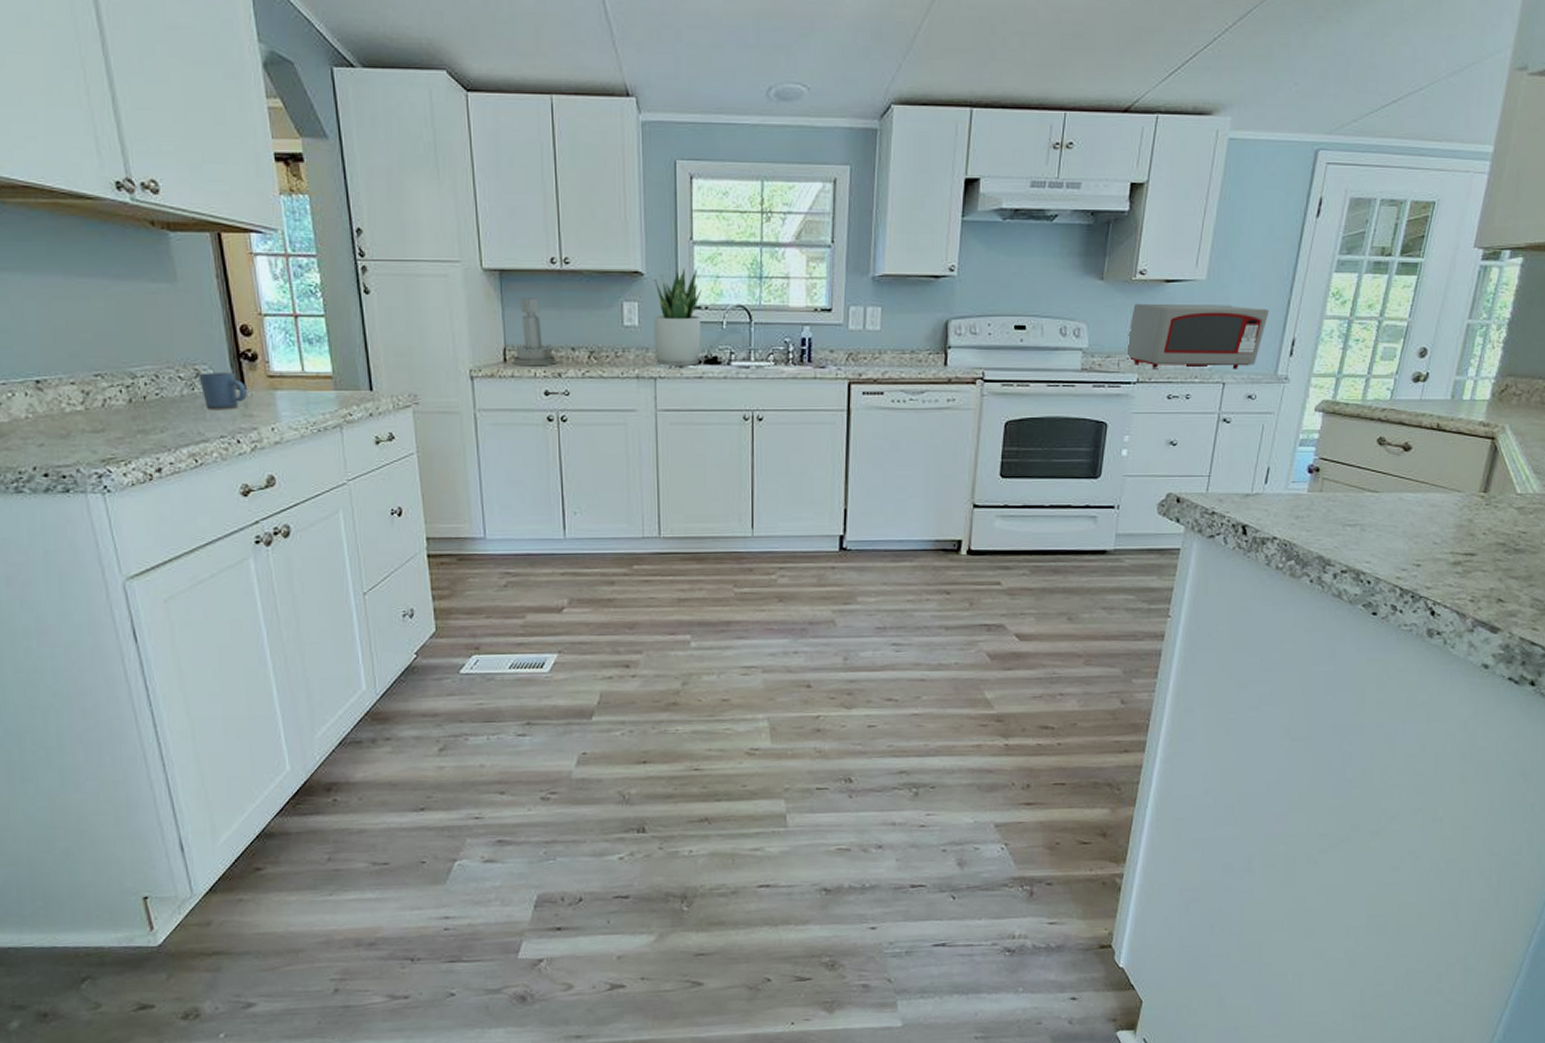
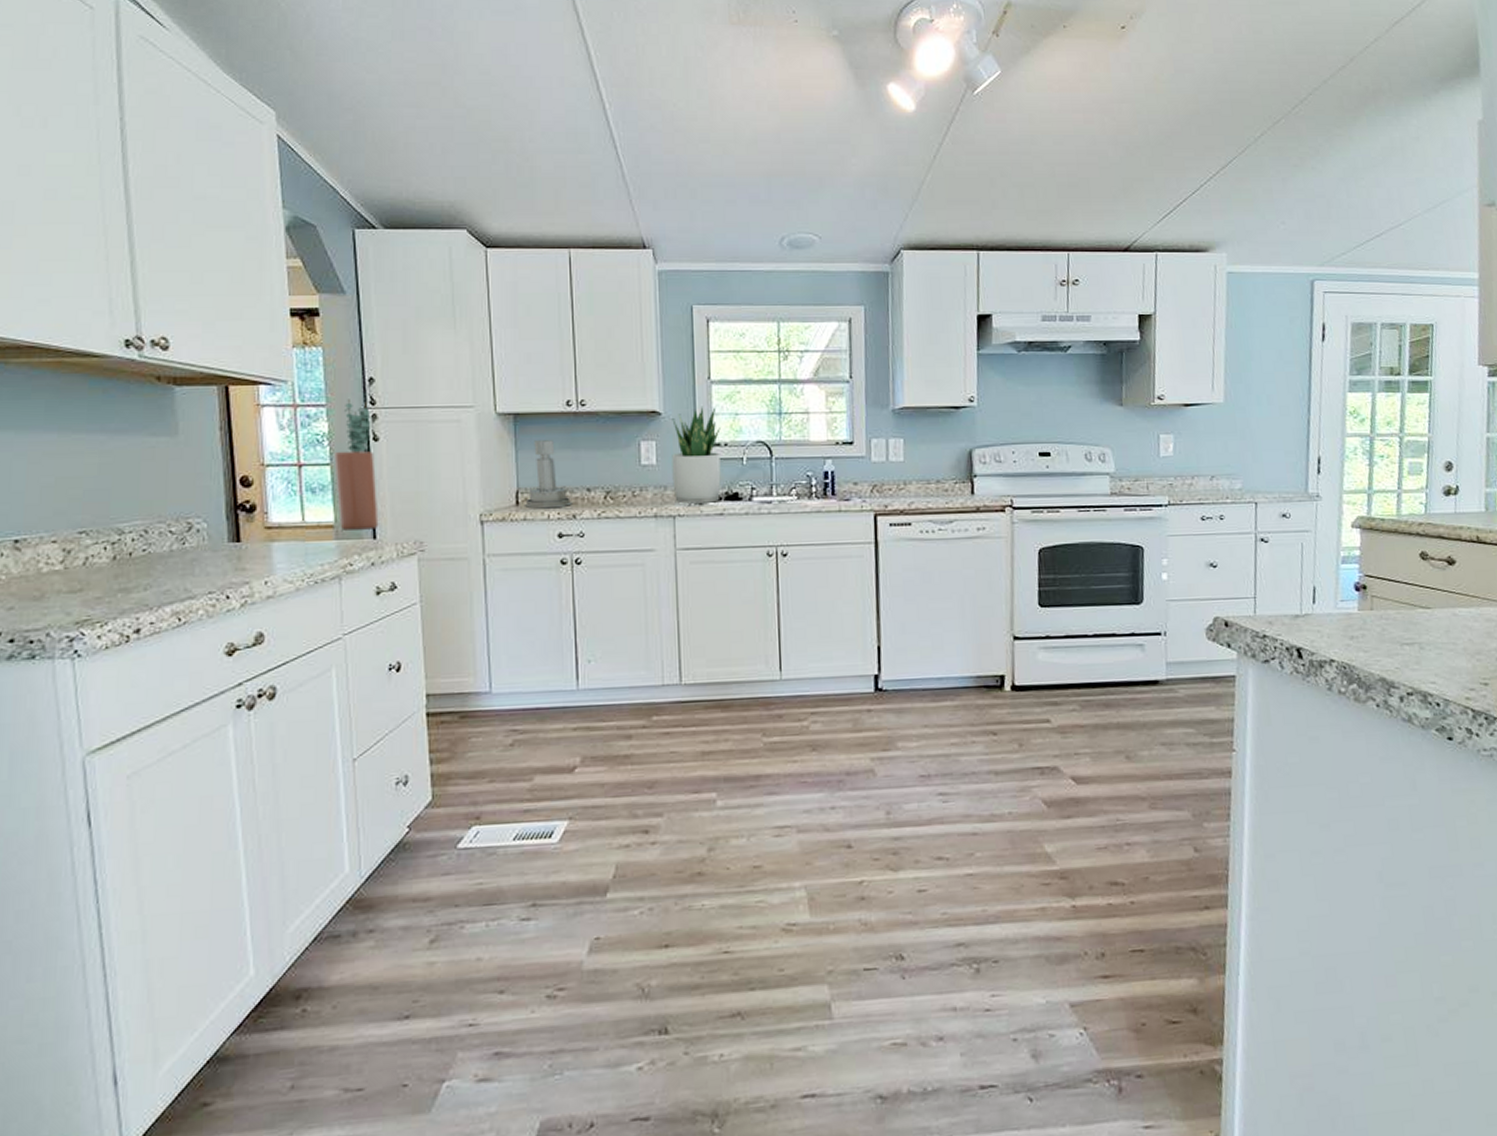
mug: present [198,372,247,411] -> none [191,525,241,565]
vase: none [328,250,375,381] -> present [334,399,379,530]
microwave: present [1125,305,1270,369] -> none [1152,426,1291,490]

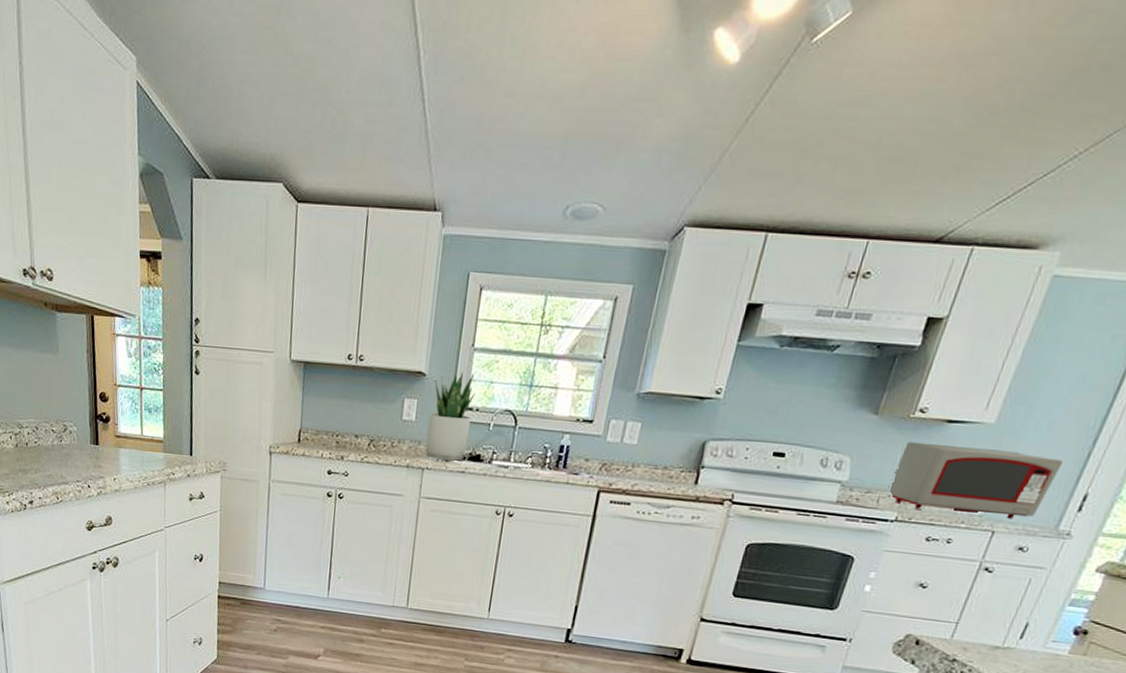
vase: present [334,399,379,530] -> none [166,335,196,448]
paper towel holder: present [525,440,572,509] -> none [305,388,342,449]
microwave: none [1152,426,1291,490] -> present [888,442,1064,519]

